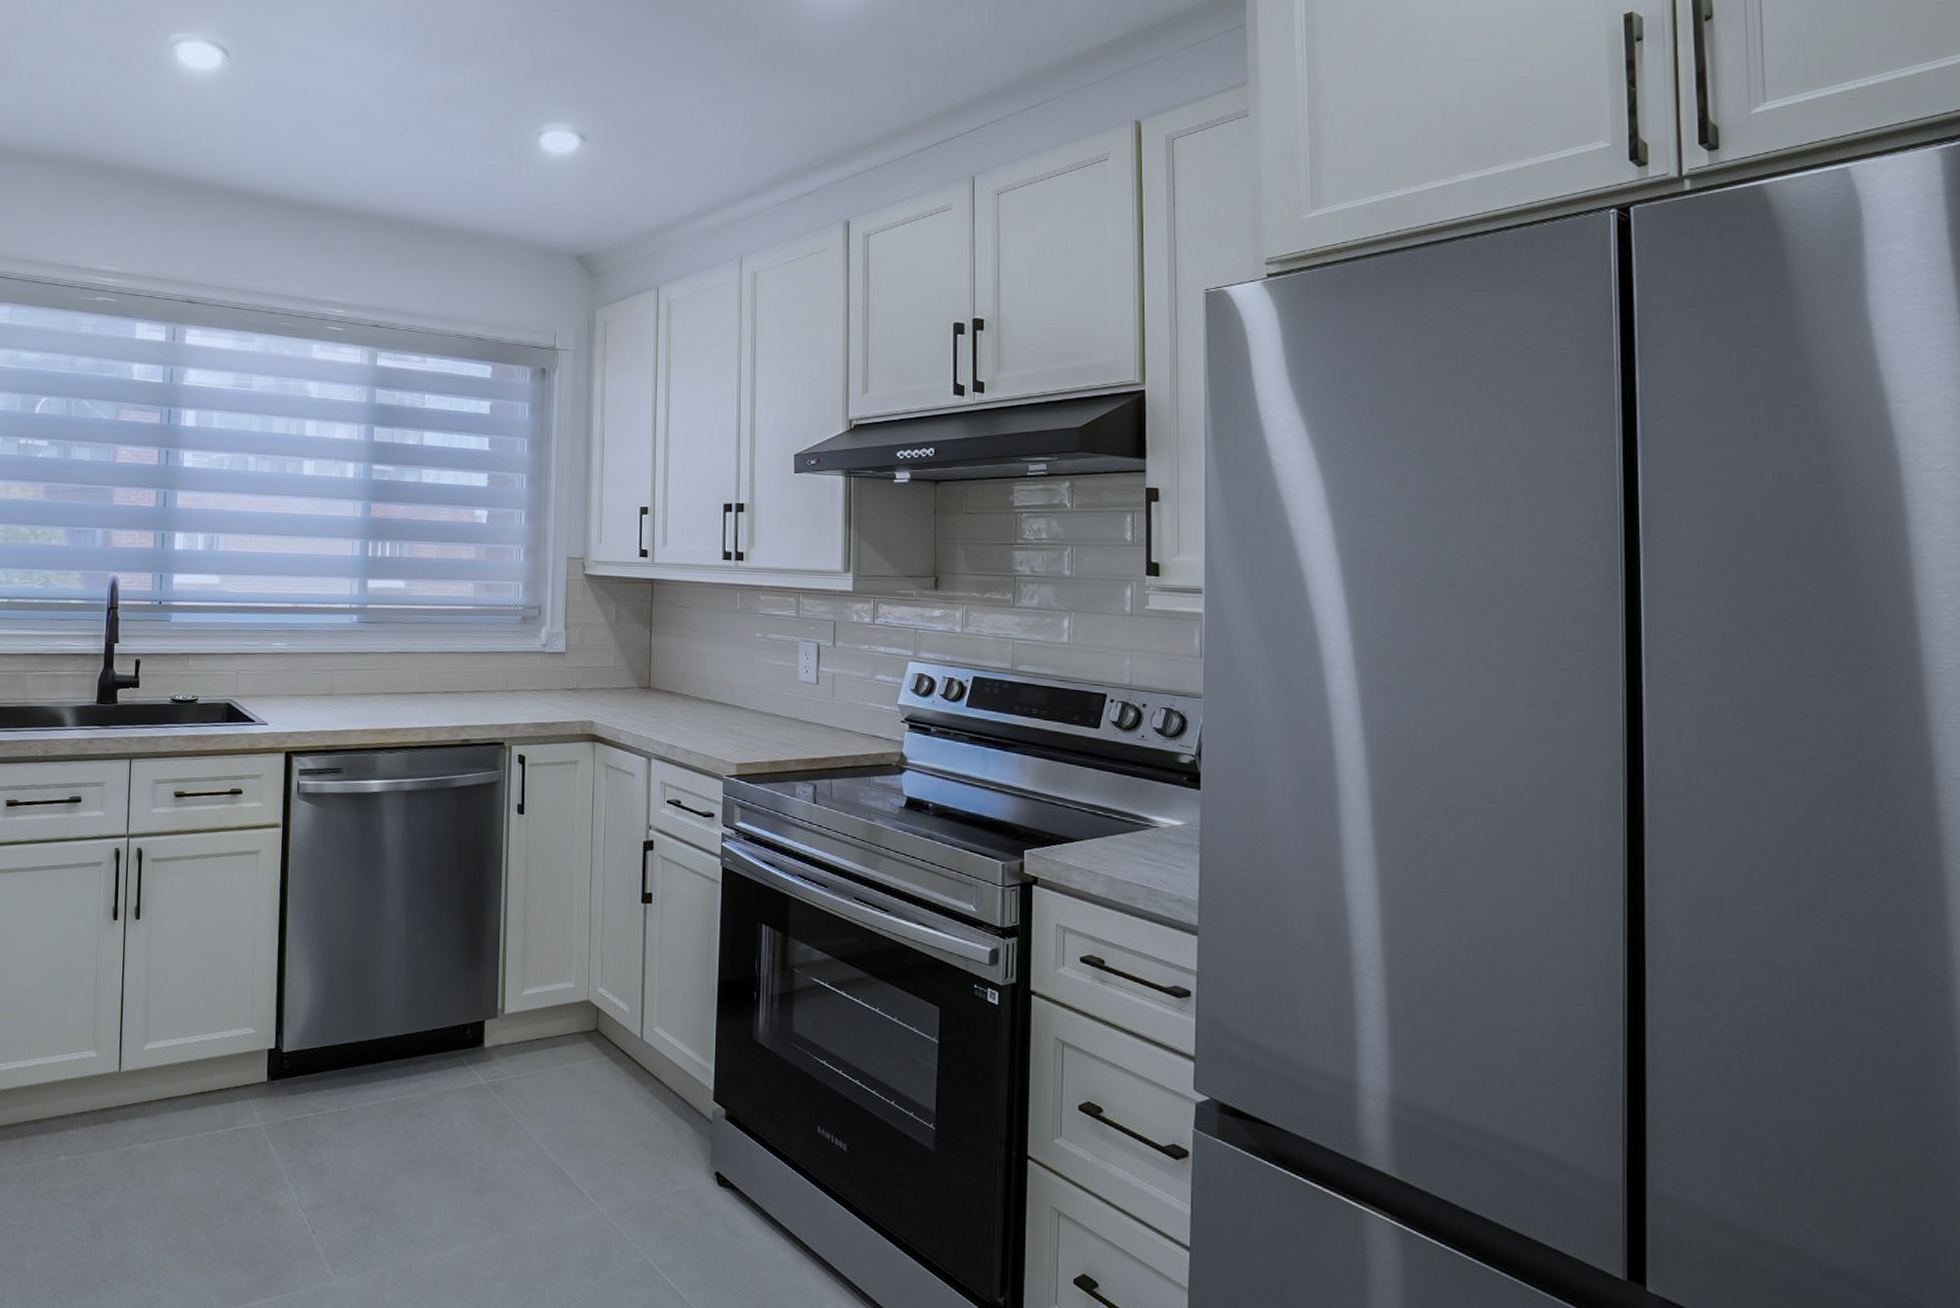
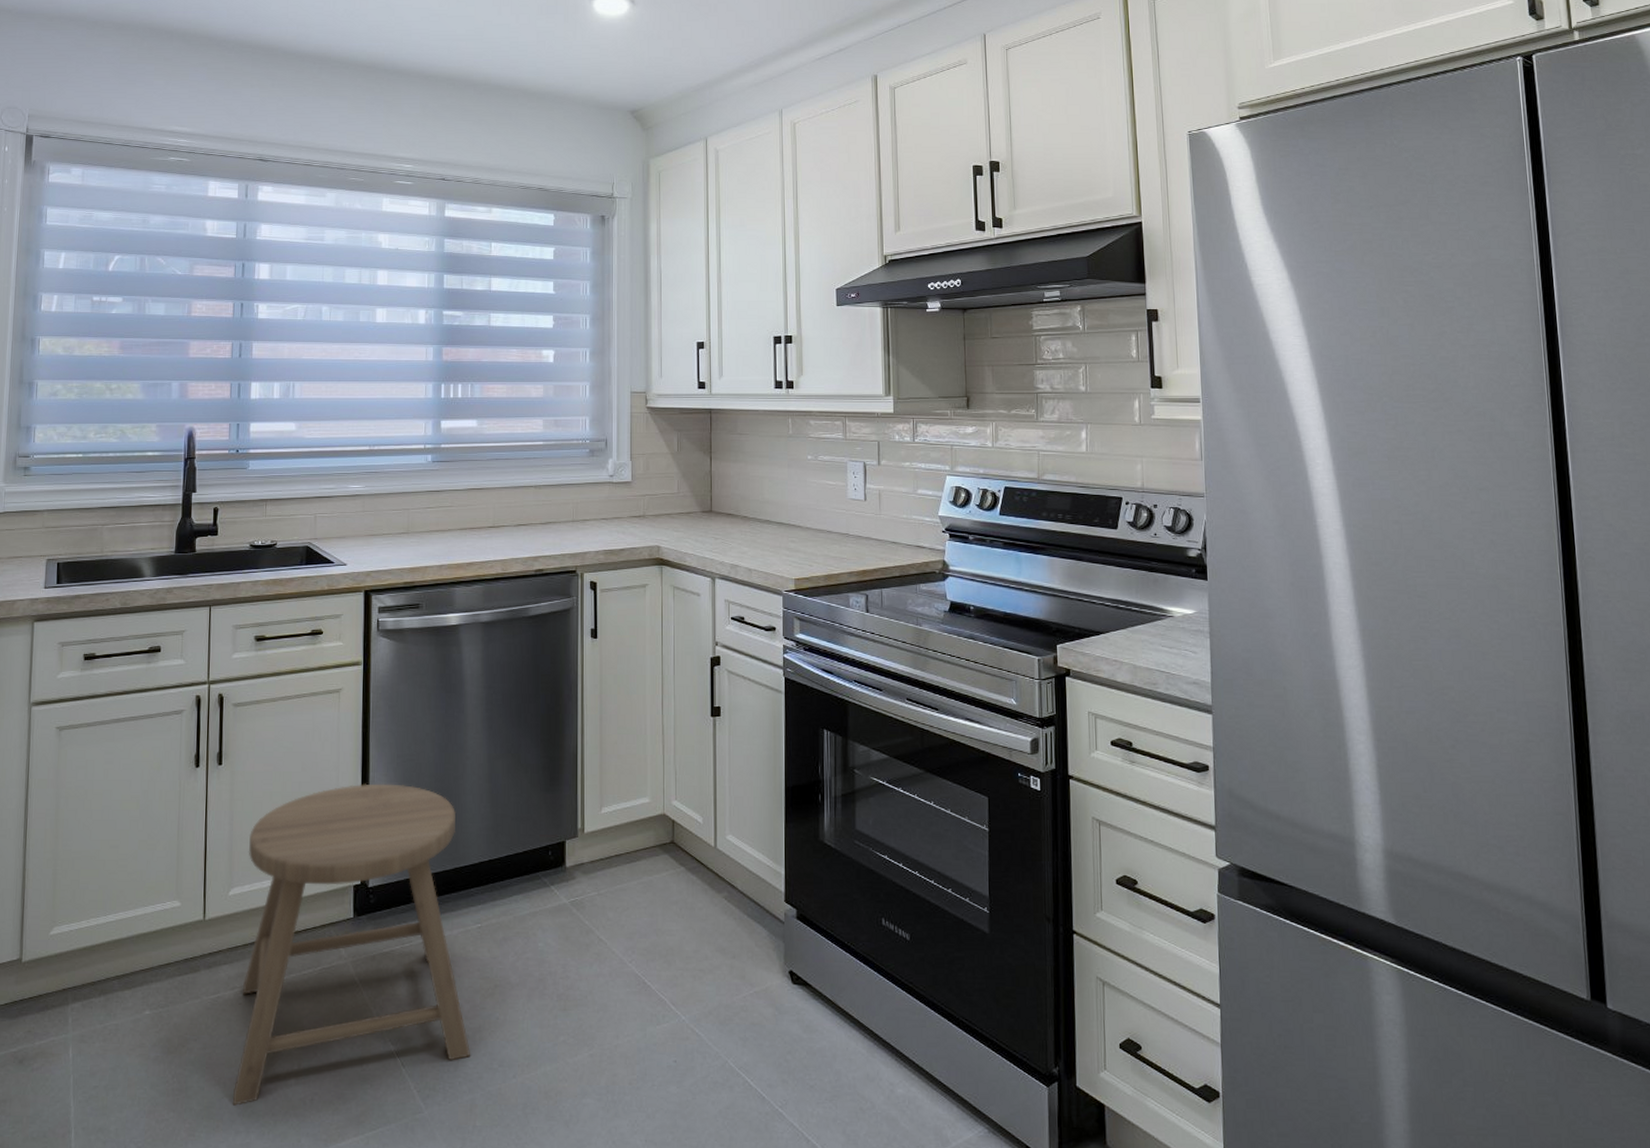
stool: none [144,947,381,1257] -> present [232,783,470,1106]

